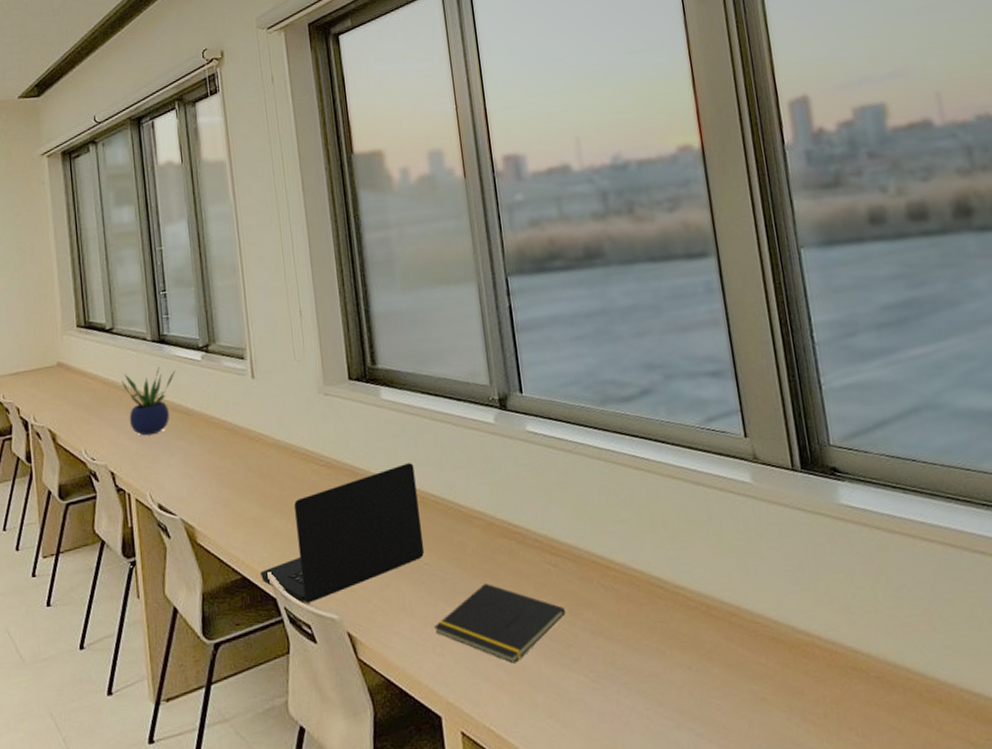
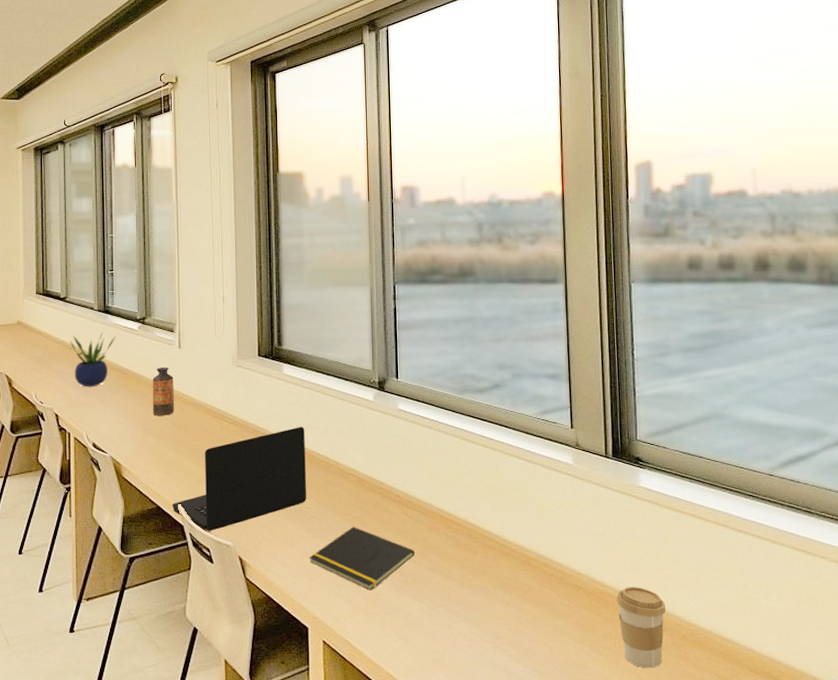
bottle: none [223,402,253,464] -> present [152,366,174,416]
coffee cup: none [827,633,896,739] -> present [617,587,667,668]

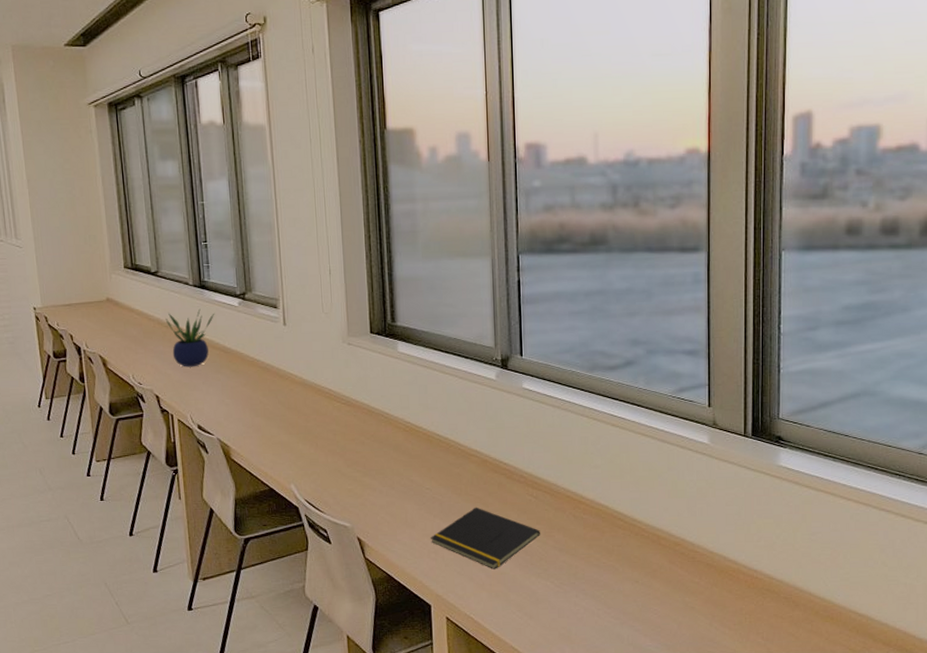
bottle: present [152,366,174,416] -> none [257,345,282,396]
laptop: present [172,427,307,531] -> none [286,407,427,513]
coffee cup: present [617,587,667,668] -> none [749,565,800,642]

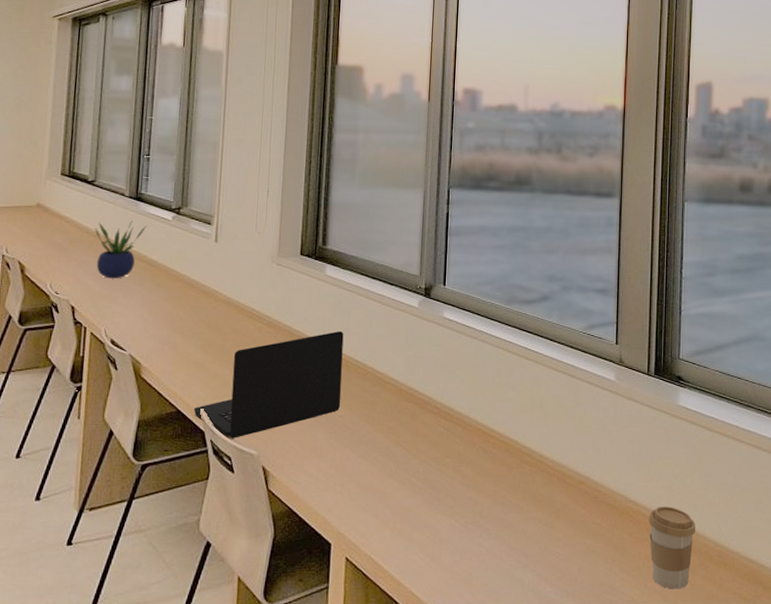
laptop: none [286,407,427,513] -> present [194,331,344,438]
notepad: present [431,507,540,569] -> none [338,437,449,505]
coffee cup: none [749,565,800,642] -> present [649,507,696,589]

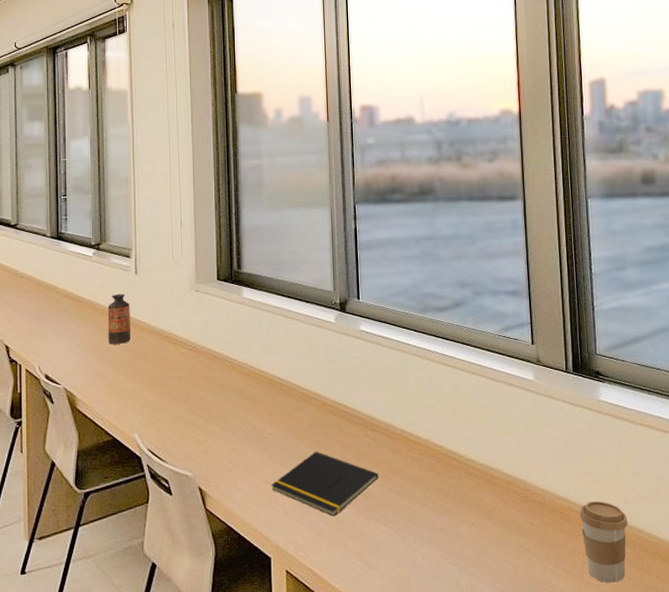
potted plant: present [94,220,147,279] -> none [21,259,70,317]
bottle: none [180,261,207,313] -> present [107,293,130,344]
laptop: present [194,331,344,438] -> none [129,351,269,462]
notepad: none [338,437,449,505] -> present [271,451,378,516]

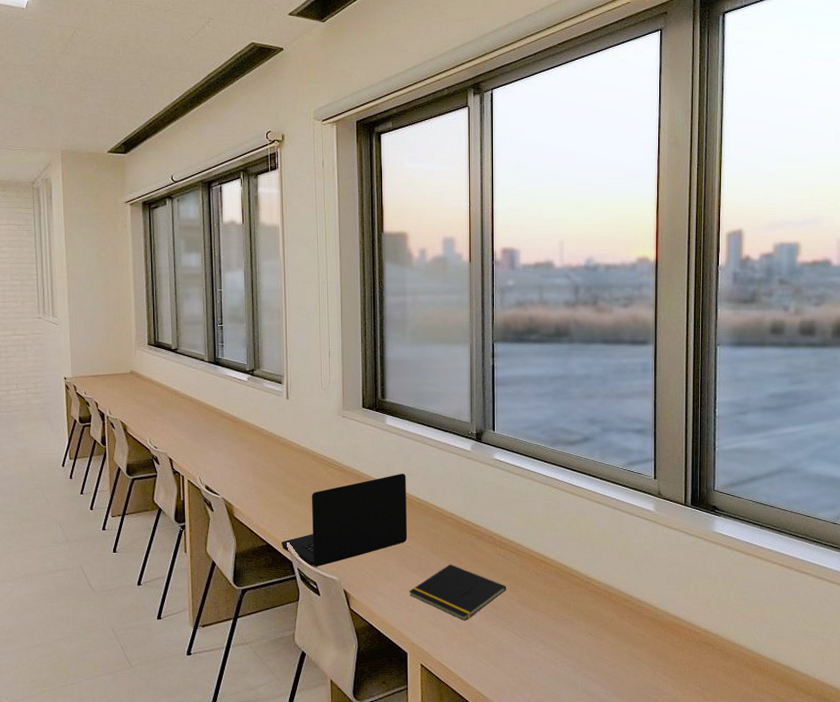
bottle: present [107,293,130,344] -> none [261,416,282,461]
laptop: none [129,351,269,462] -> present [282,474,408,567]
coffee cup: present [580,501,629,583] -> none [689,620,733,690]

